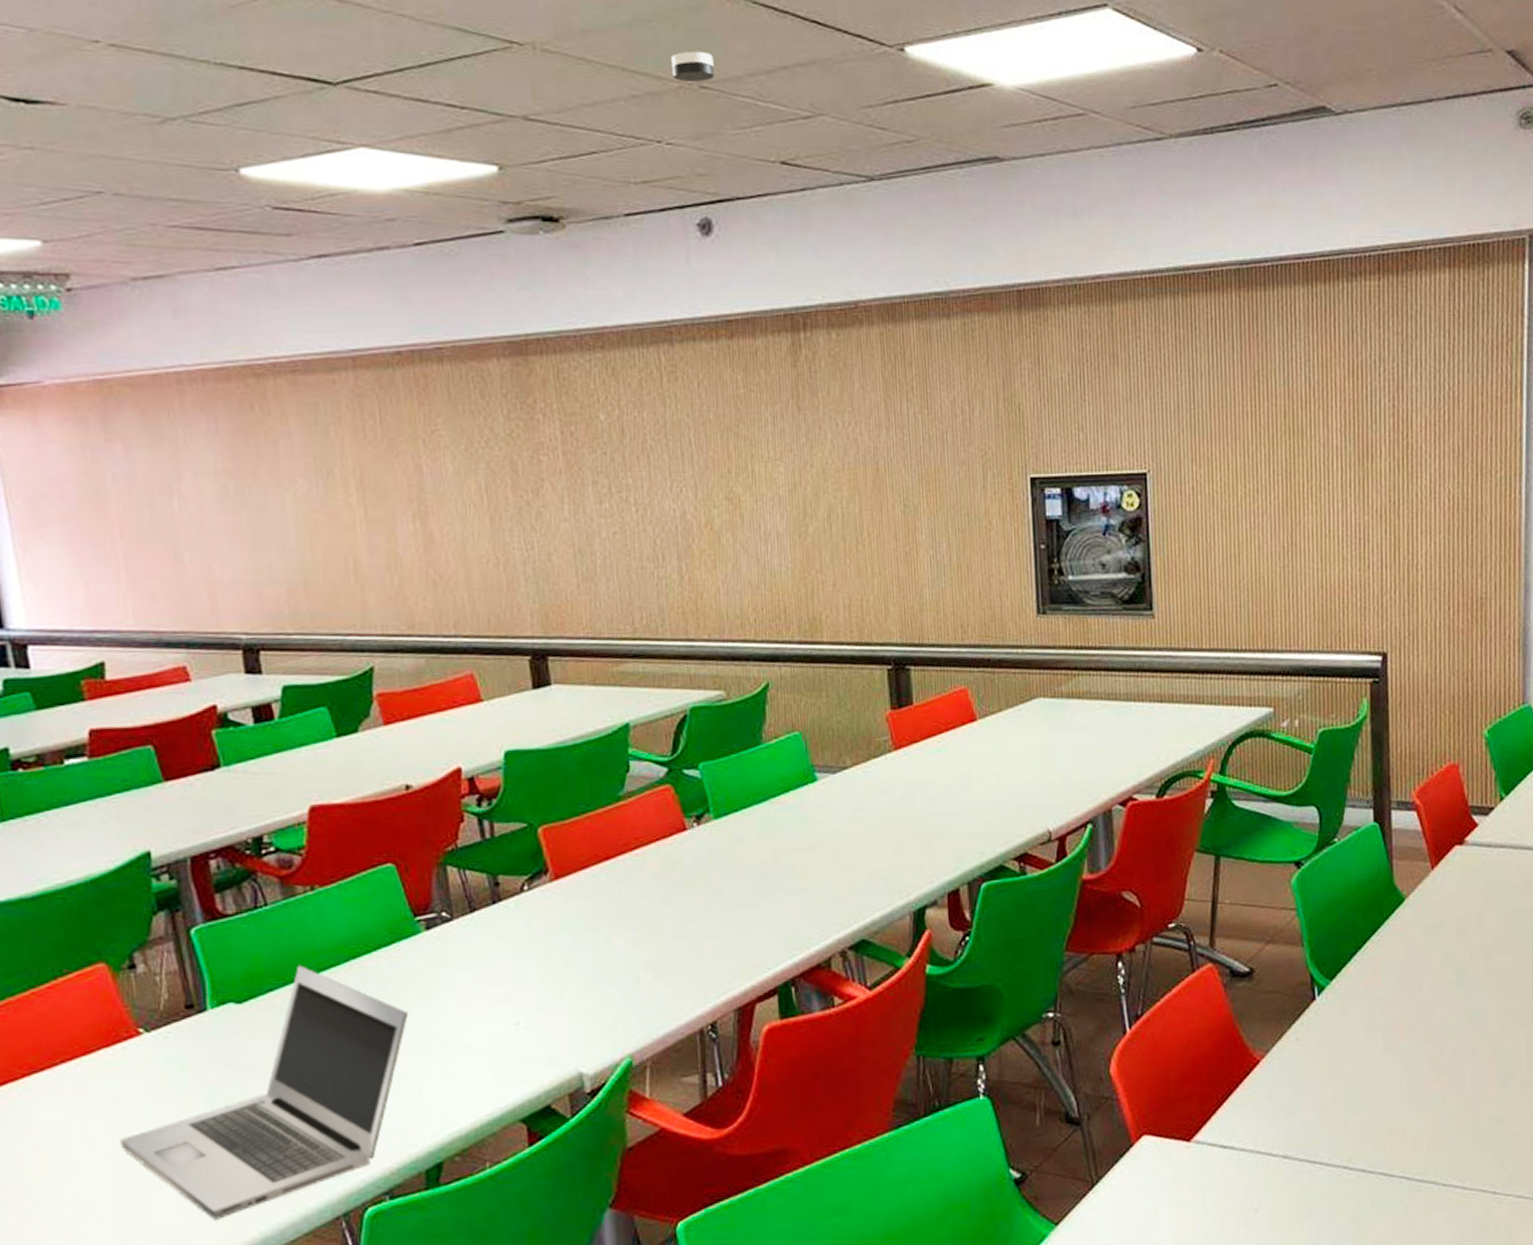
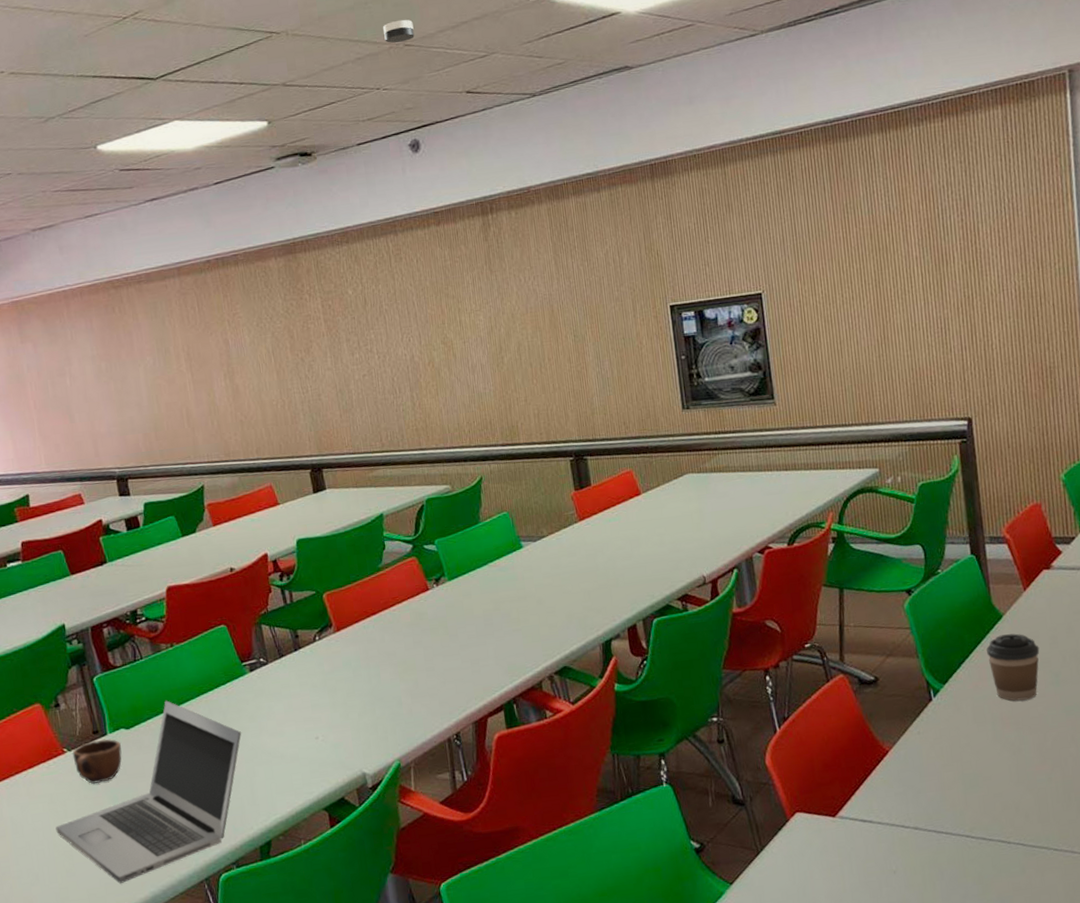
mug: none [151,1016,228,1080] -> present [72,739,122,785]
coffee cup: none [1383,921,1444,1004] -> present [986,633,1040,701]

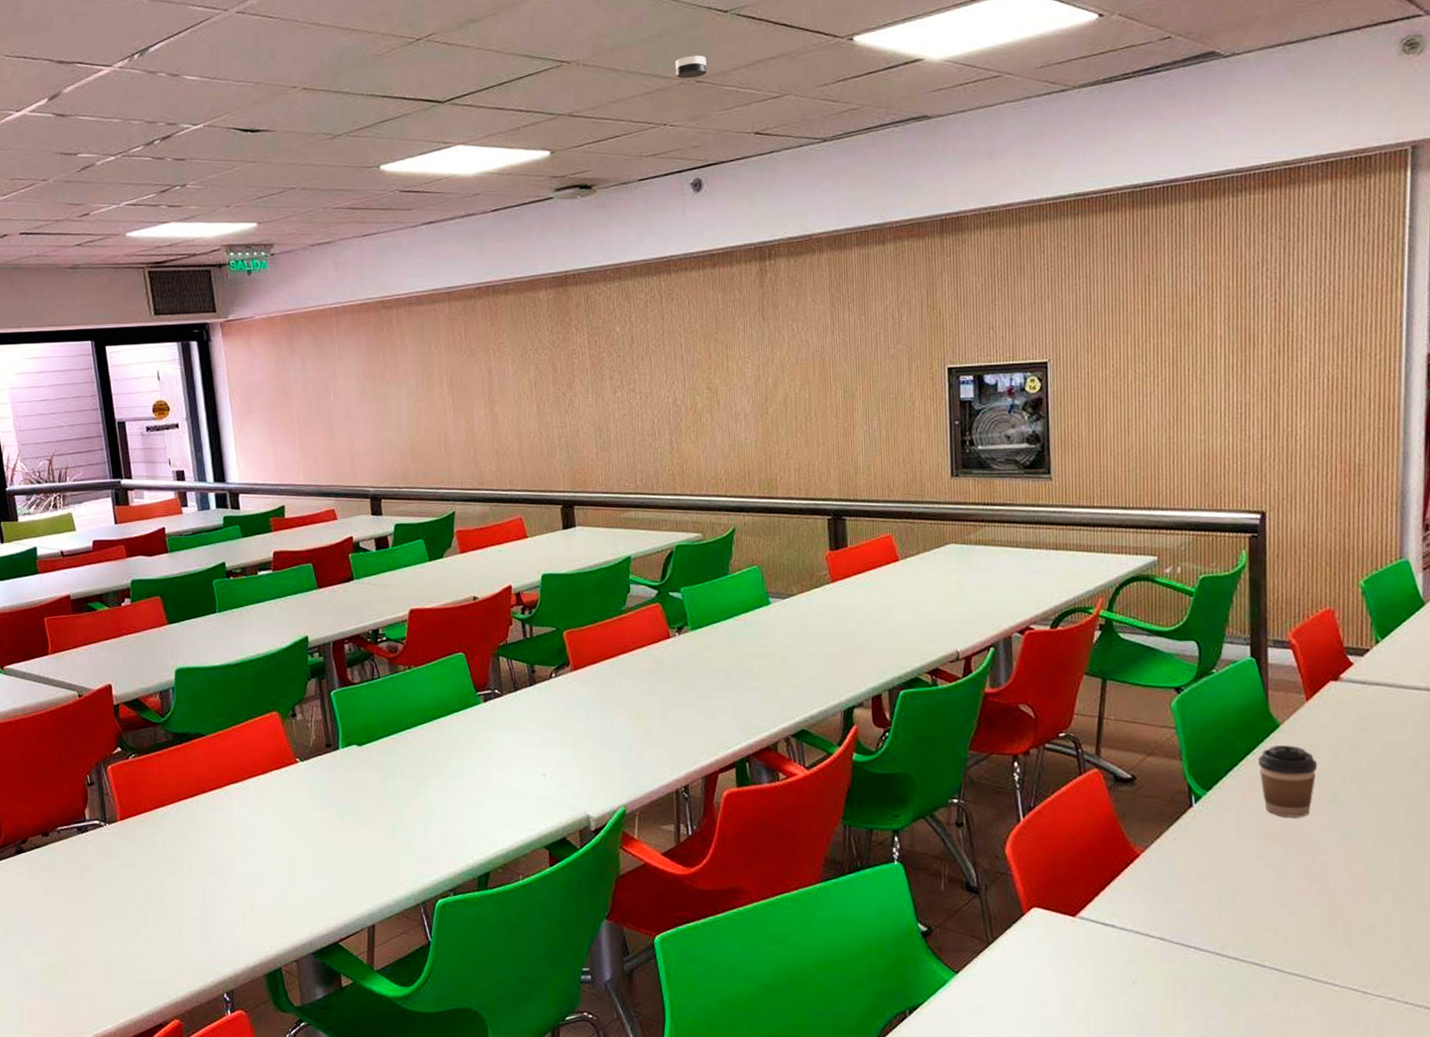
laptop: present [55,700,242,884] -> none [282,722,471,897]
mug: present [72,739,122,785] -> none [304,753,352,797]

